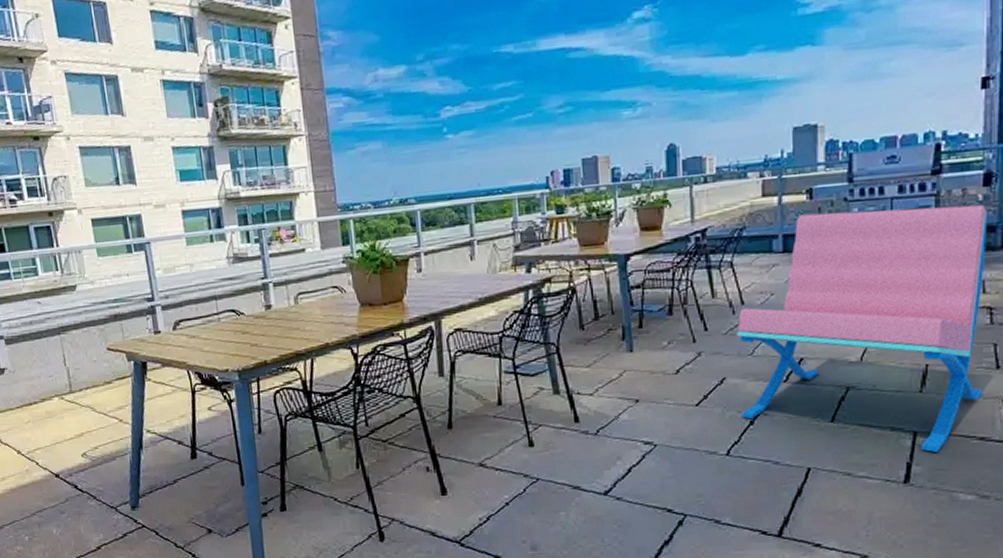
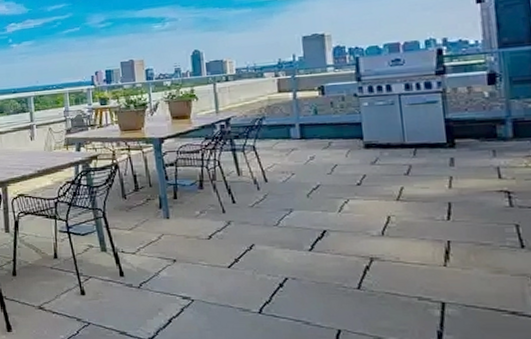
lounge chair: present [737,205,988,452] -> none [262,100,510,323]

